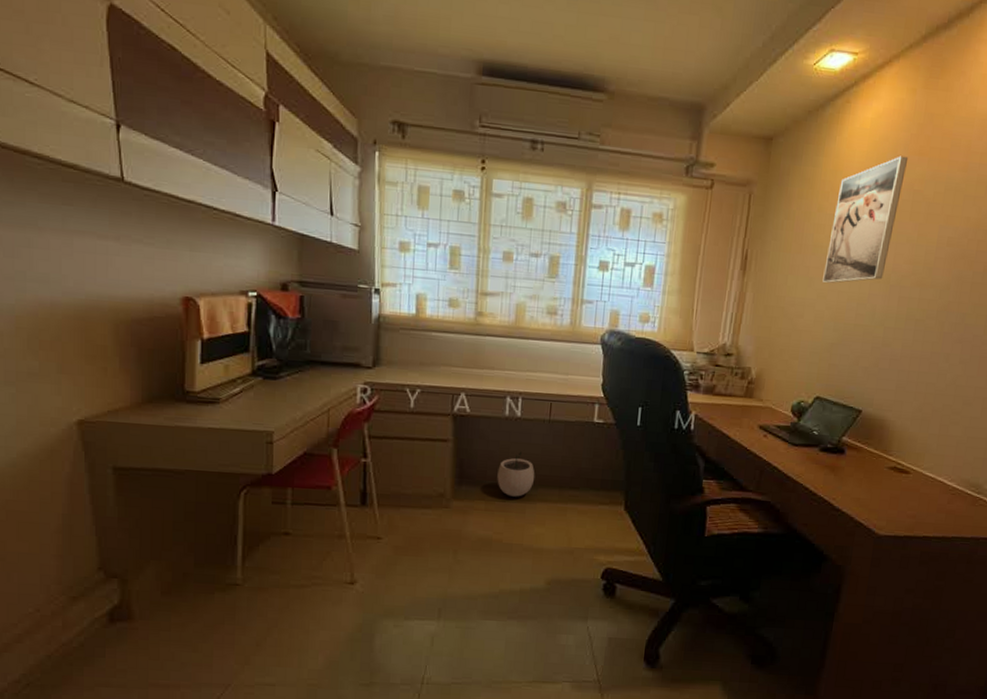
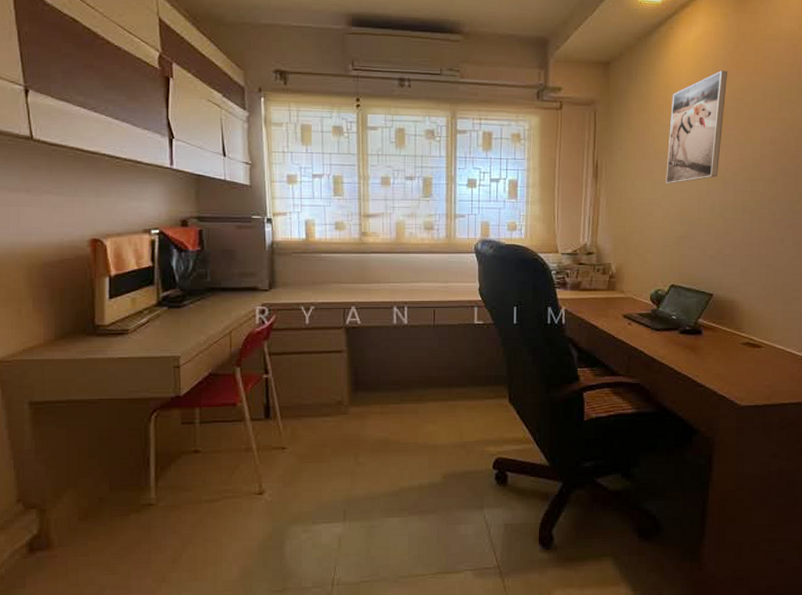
plant pot: present [497,451,535,497] -> none [390,356,425,399]

